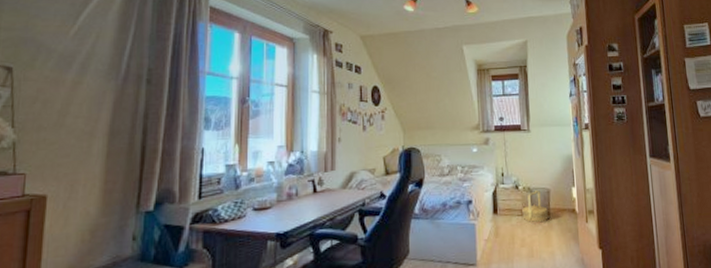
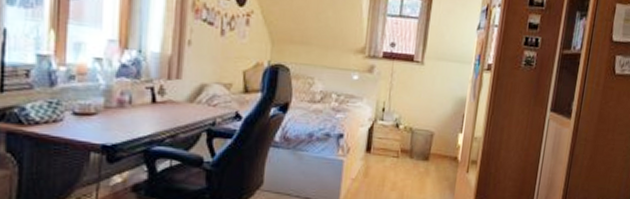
basket: present [522,189,548,223] -> none [398,131,428,168]

